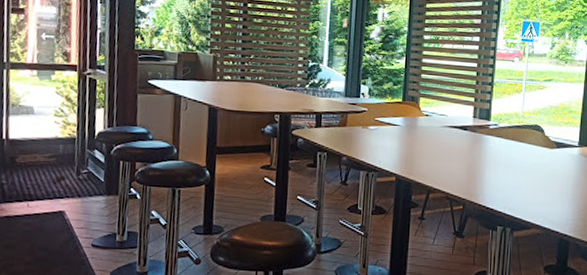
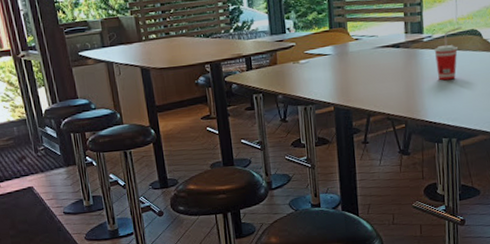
beverage cup: none [498,120,527,170] -> present [434,26,462,81]

